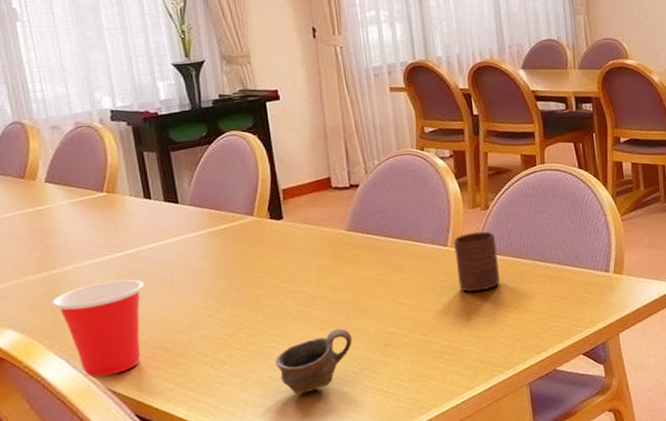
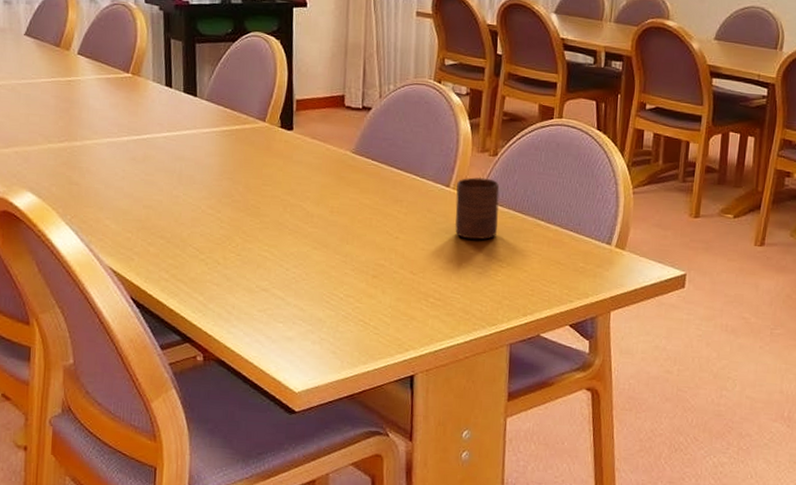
cup: present [52,279,144,377] -> none [69,162,155,254]
cup: present [275,328,353,394] -> none [266,251,343,309]

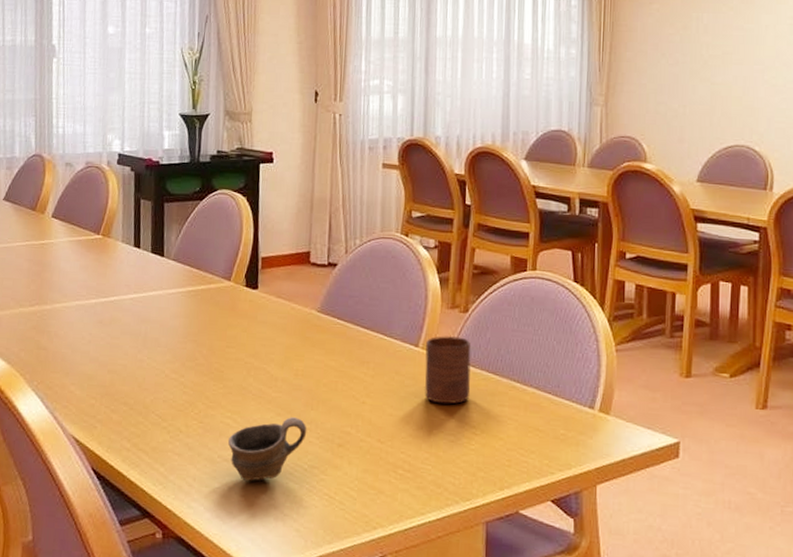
cup: none [266,251,343,309] -> present [228,417,307,481]

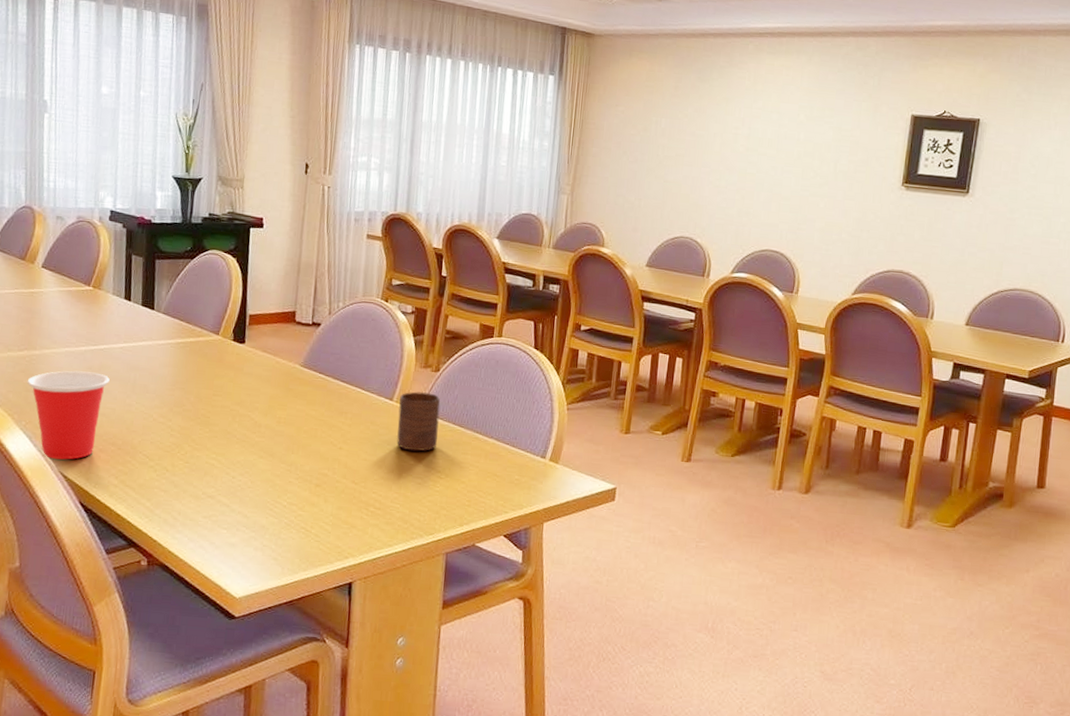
cup: none [38,325,120,422] -> present [27,371,110,460]
cup: present [228,417,307,481] -> none [212,459,288,516]

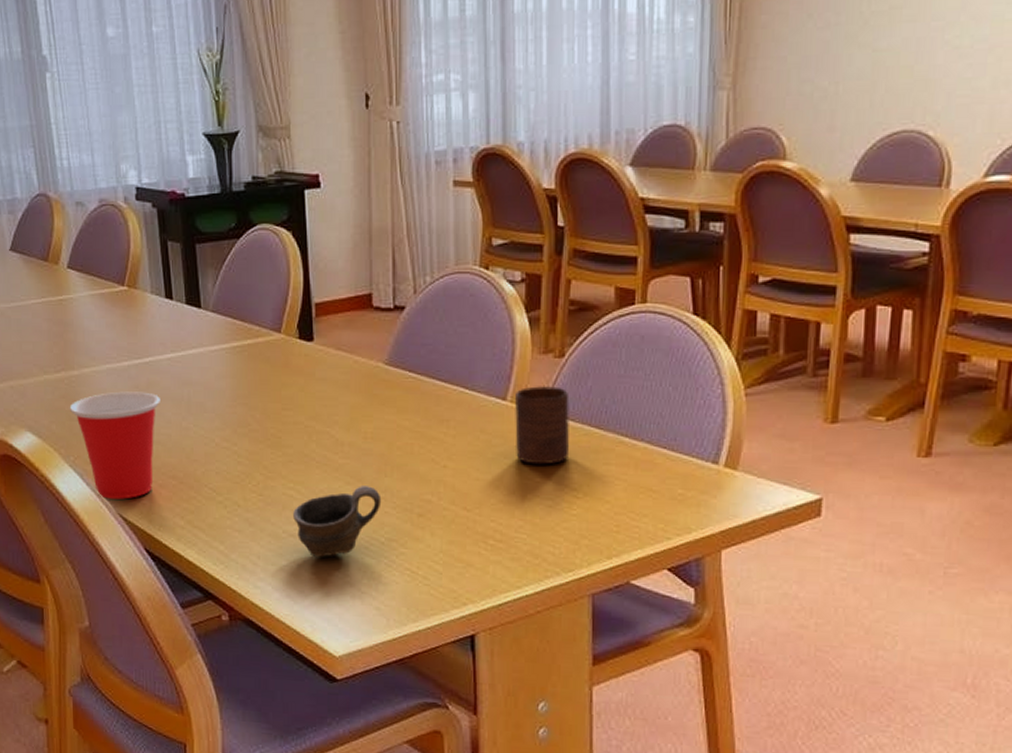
cup: none [212,459,288,516] -> present [293,486,382,557]

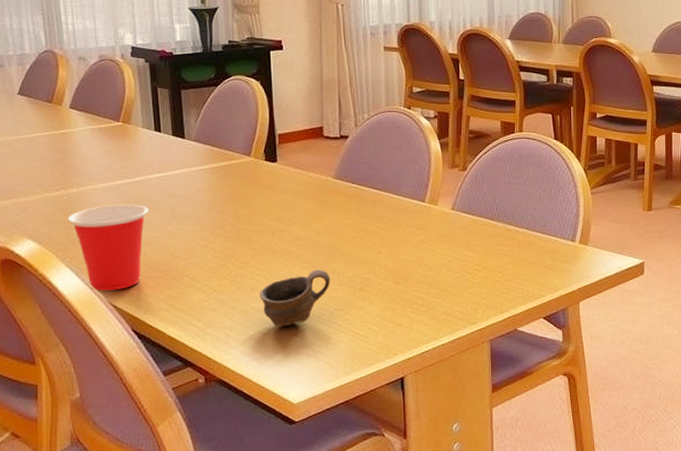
cup: present [515,386,570,465] -> none [432,191,472,248]

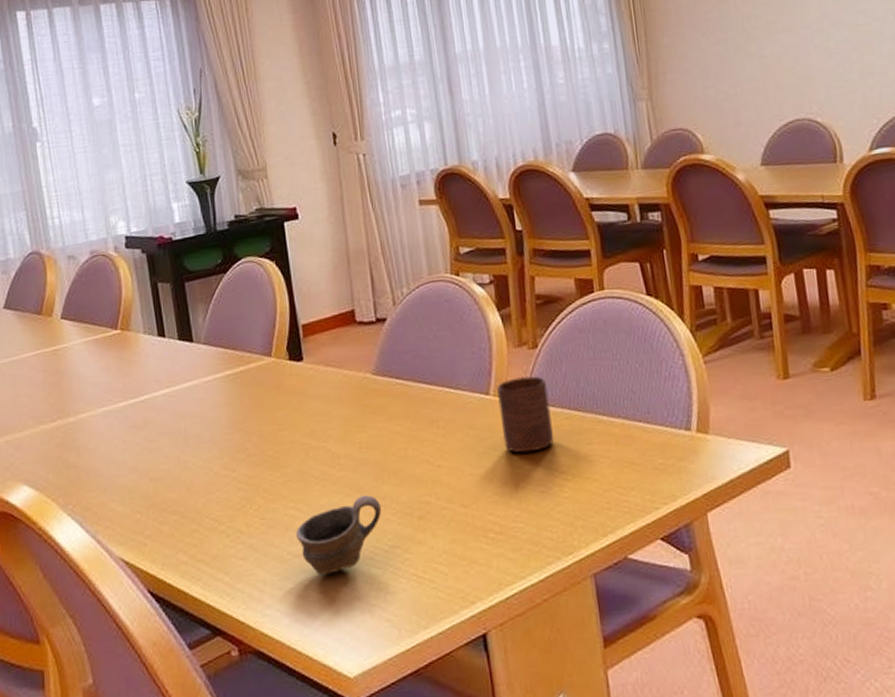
cup: present [67,204,149,291] -> none [66,430,158,544]
cup: none [432,191,472,248] -> present [497,376,554,453]

